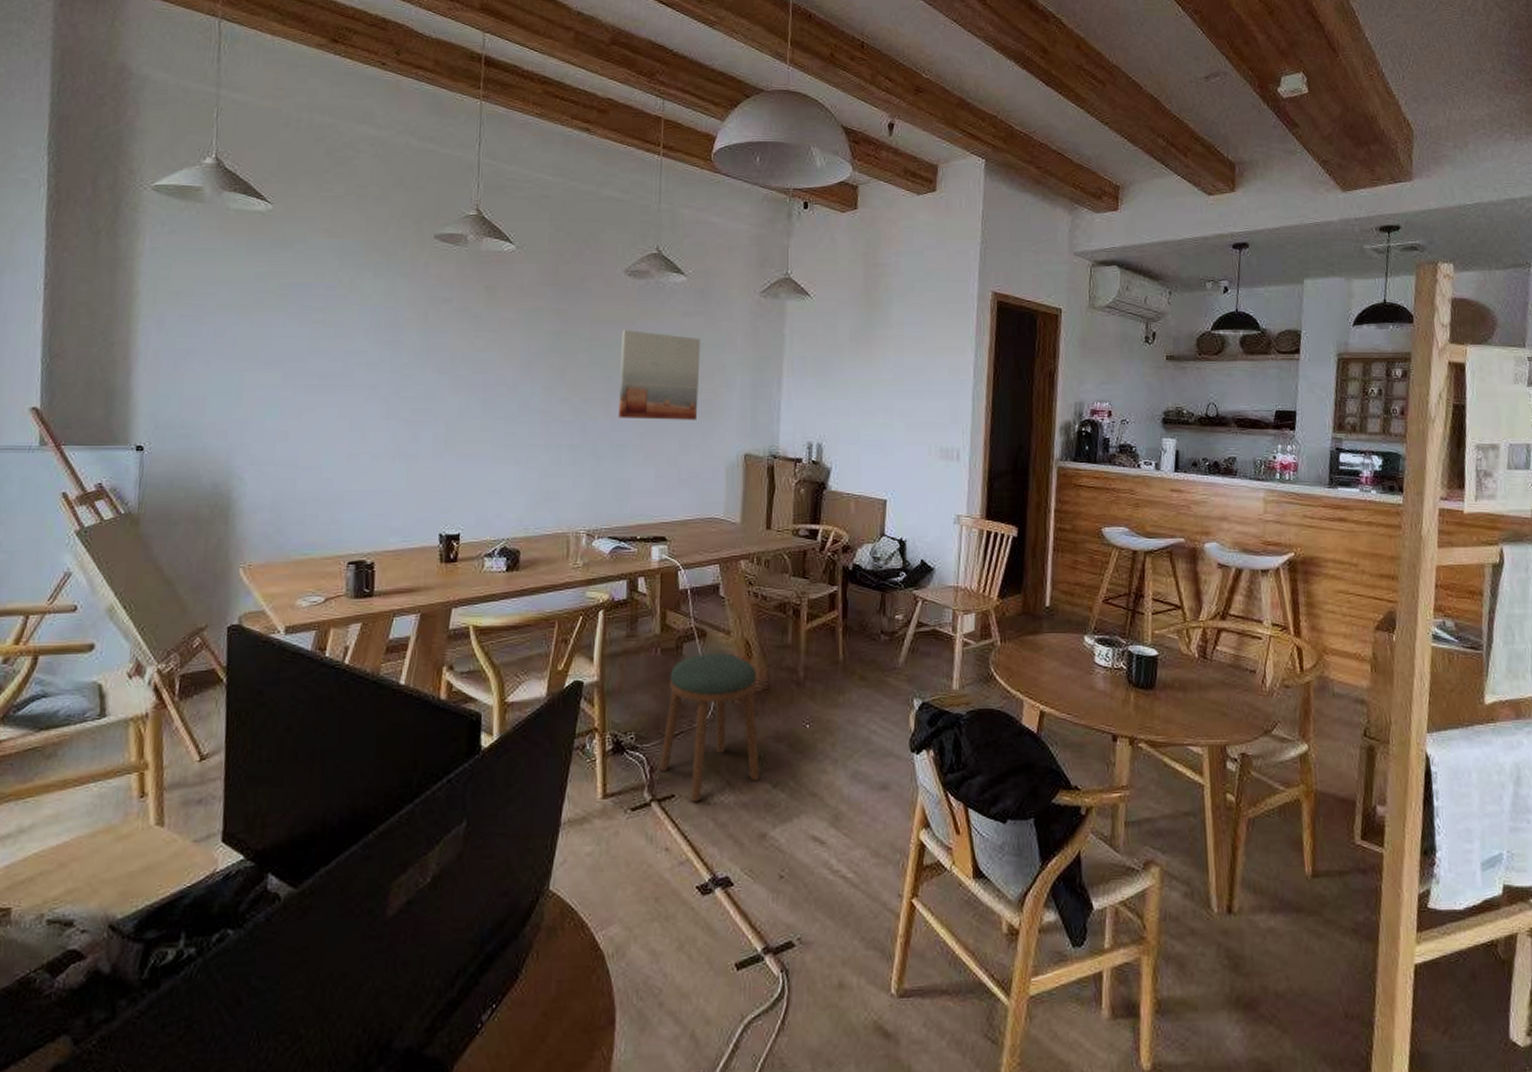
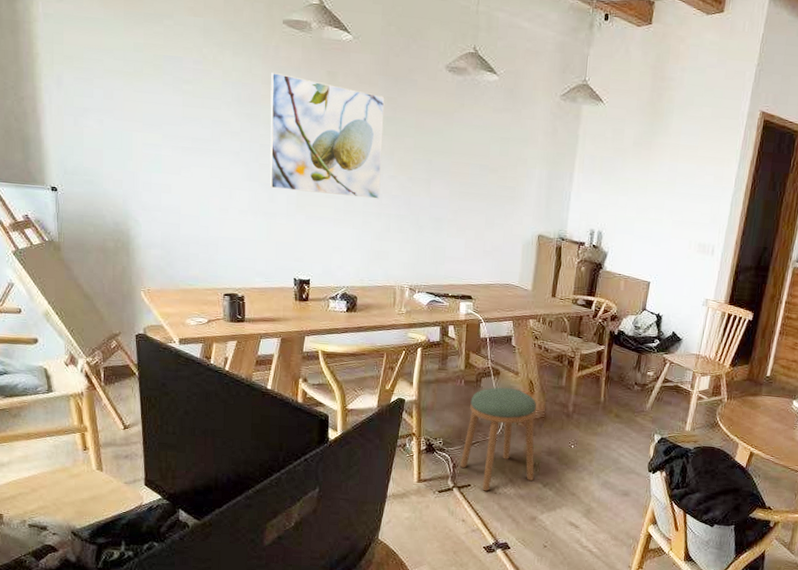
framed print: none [412,291,554,428] -> present [269,72,385,199]
wall art: present [619,330,701,420] -> none [437,120,508,203]

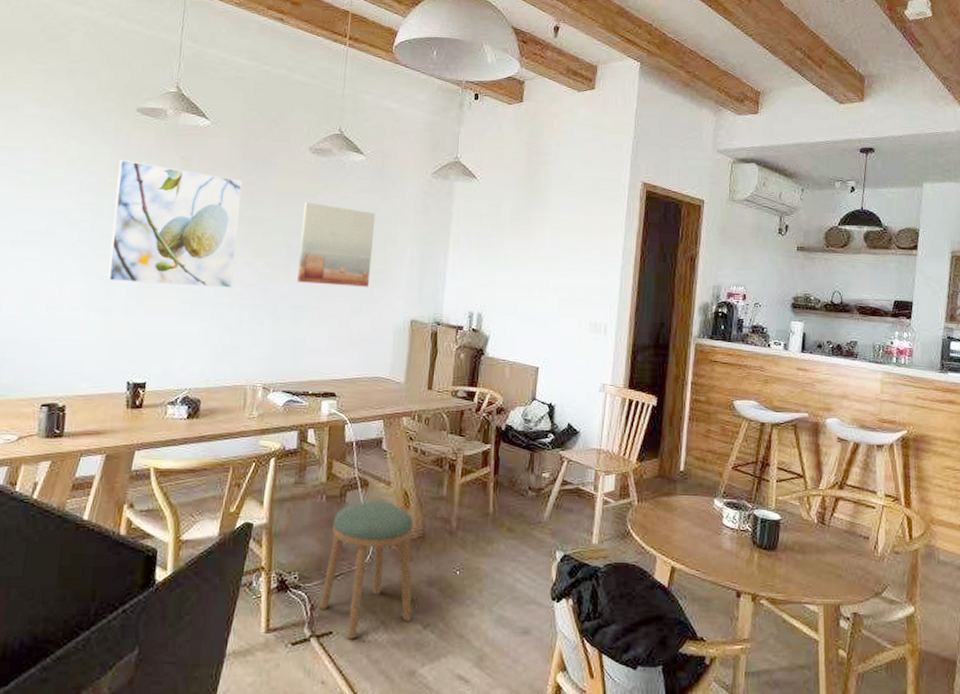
wall art: none [437,120,508,203] -> present [297,202,376,287]

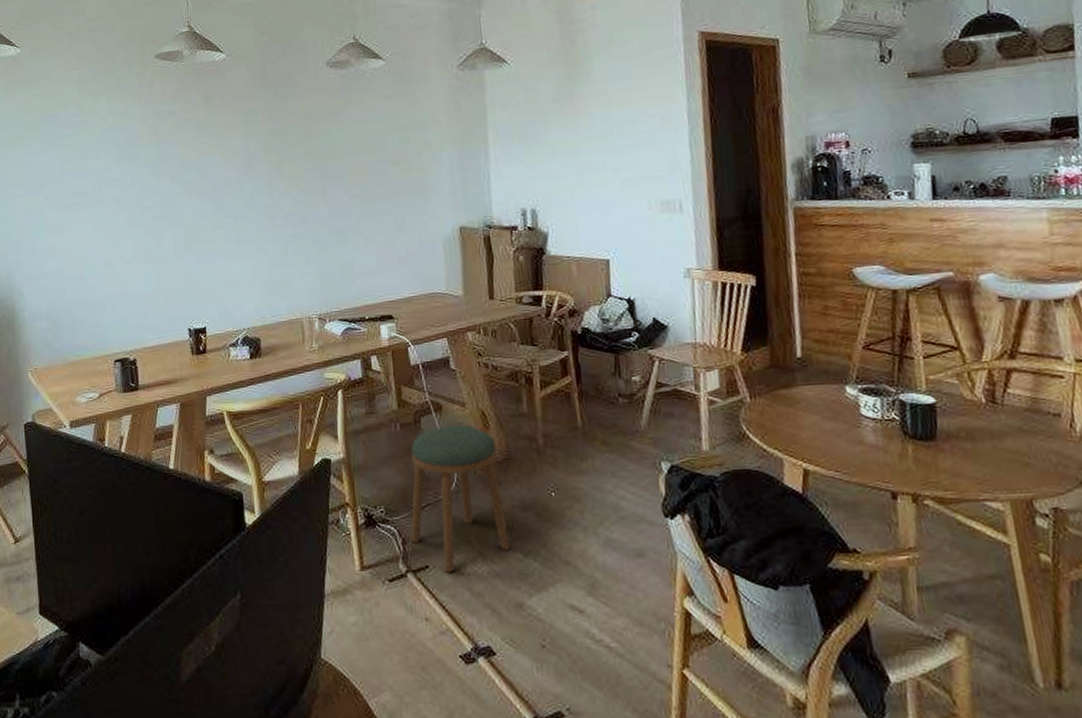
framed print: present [108,159,243,288] -> none [147,108,273,231]
wall art: present [297,202,376,287] -> none [330,118,410,205]

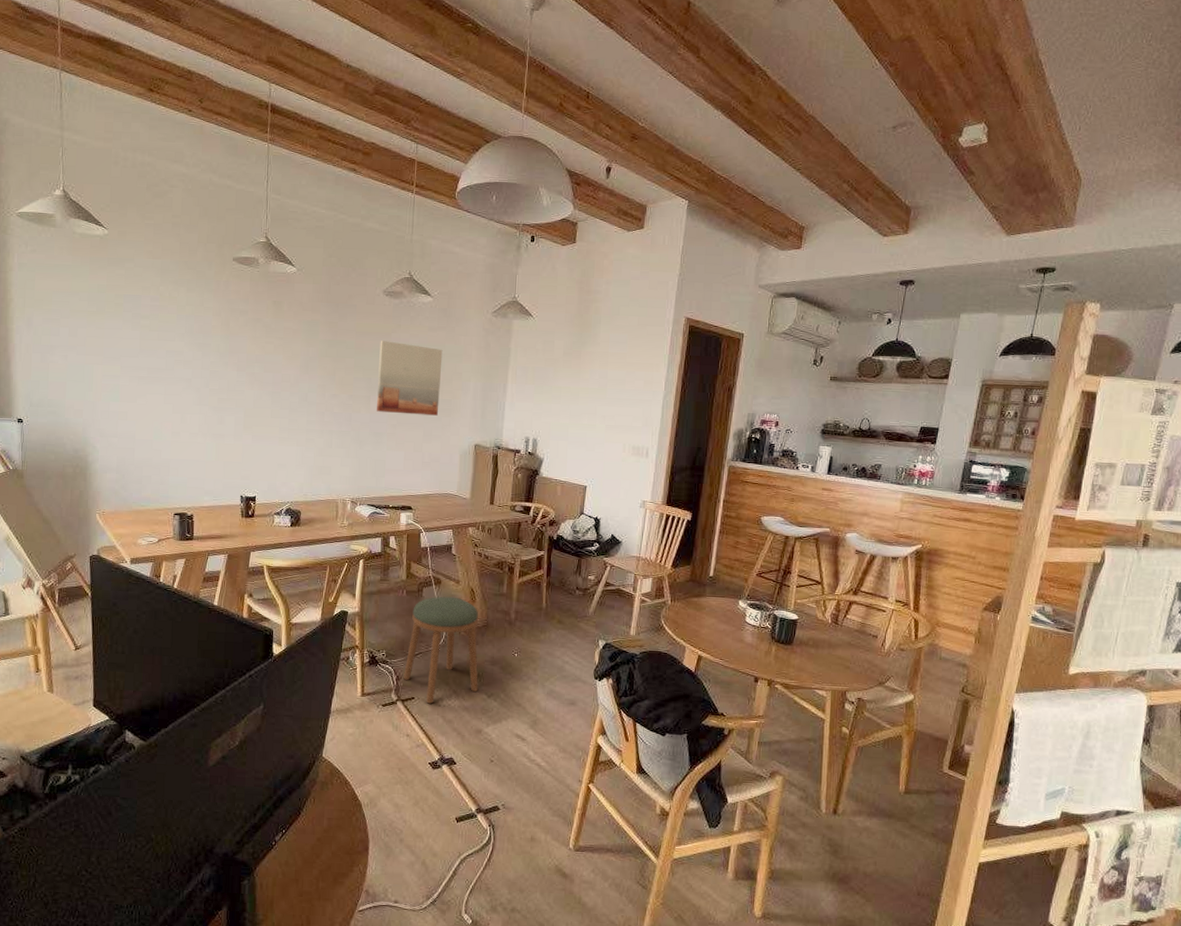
wall art: none [330,118,410,205] -> present [377,341,443,416]

